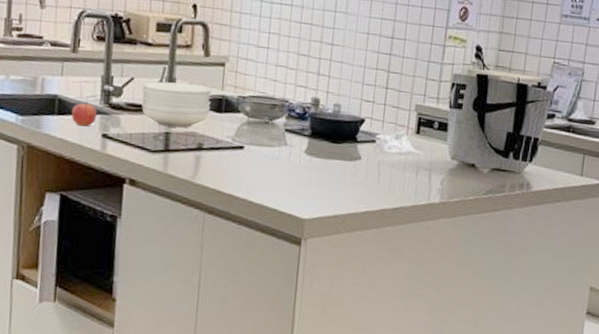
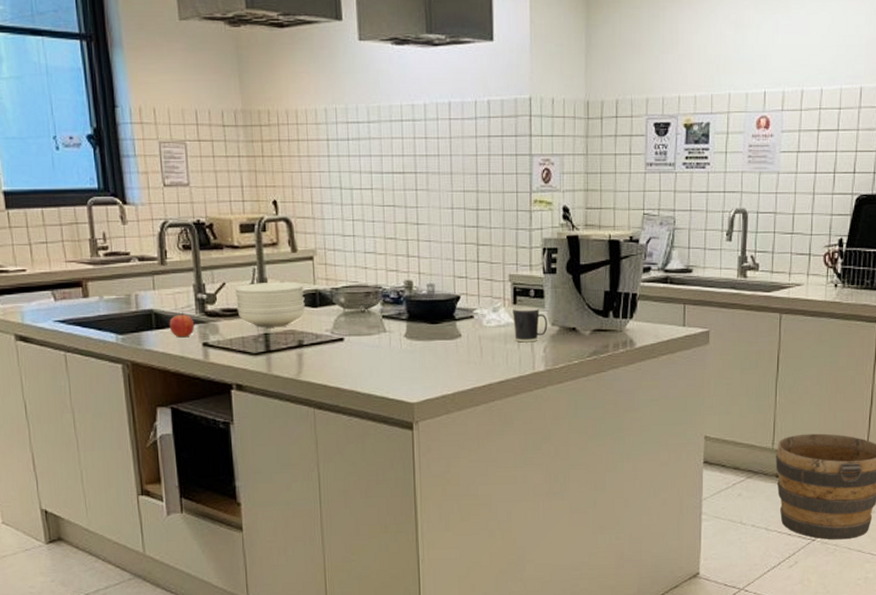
mug: none [413,137,448,174] -> present [513,307,548,343]

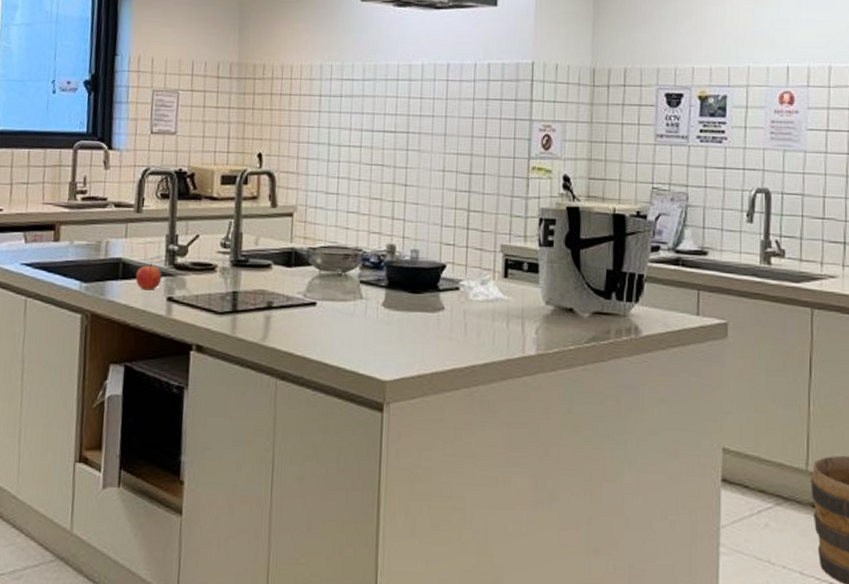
bowl: present [234,282,305,328] -> none [206,237,280,286]
mug: present [513,307,548,343] -> none [502,281,542,322]

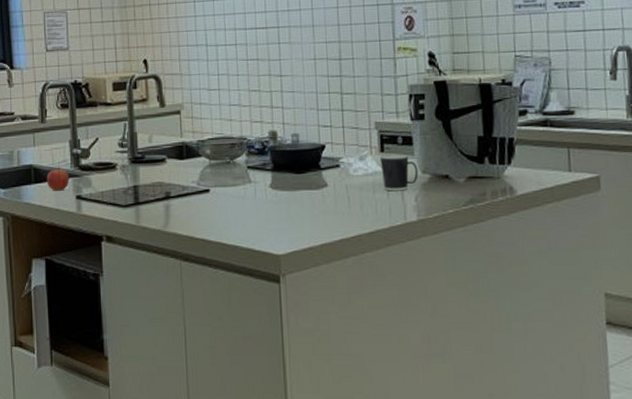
mug: none [502,281,542,322] -> present [380,154,418,192]

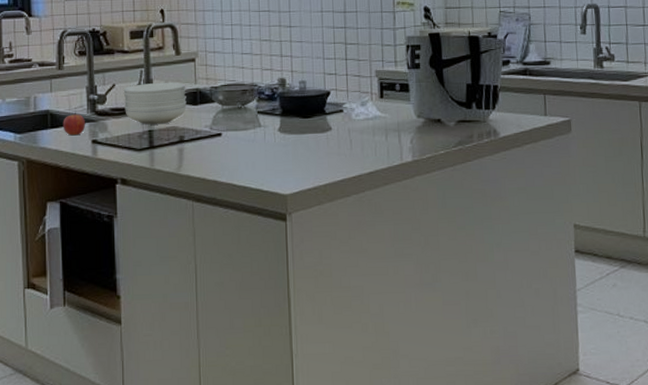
bowl: none [107,136,173,180] -> present [123,82,187,125]
mug: present [380,154,418,192] -> none [380,100,414,135]

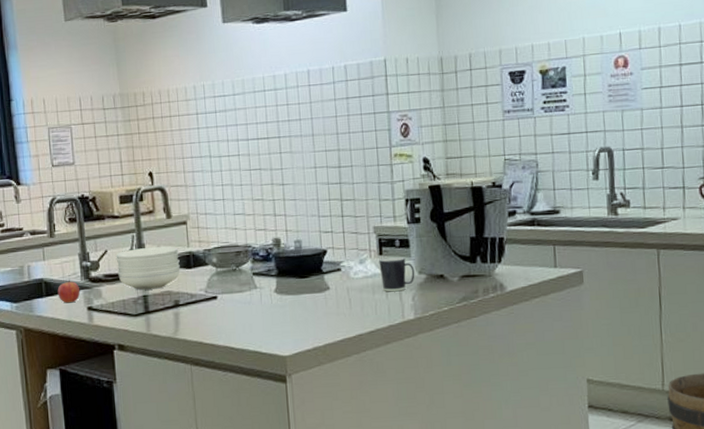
mug: none [380,100,414,135] -> present [379,256,415,292]

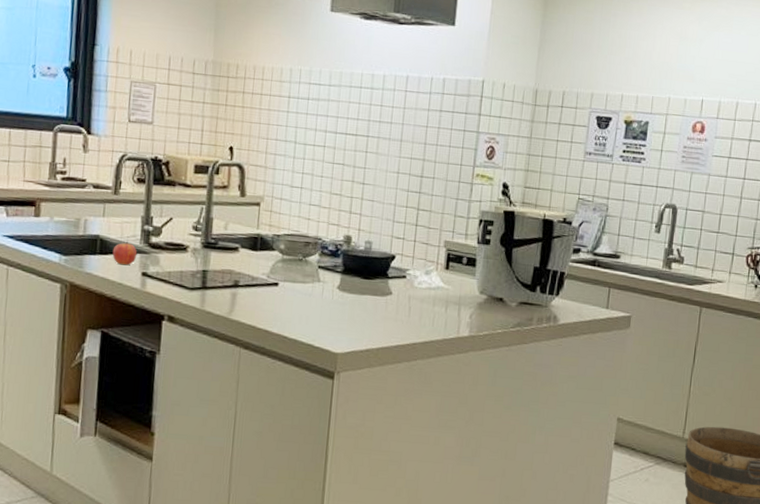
bowl: present [115,246,180,290] -> none [179,221,248,266]
mug: present [379,256,415,292] -> none [443,272,477,308]

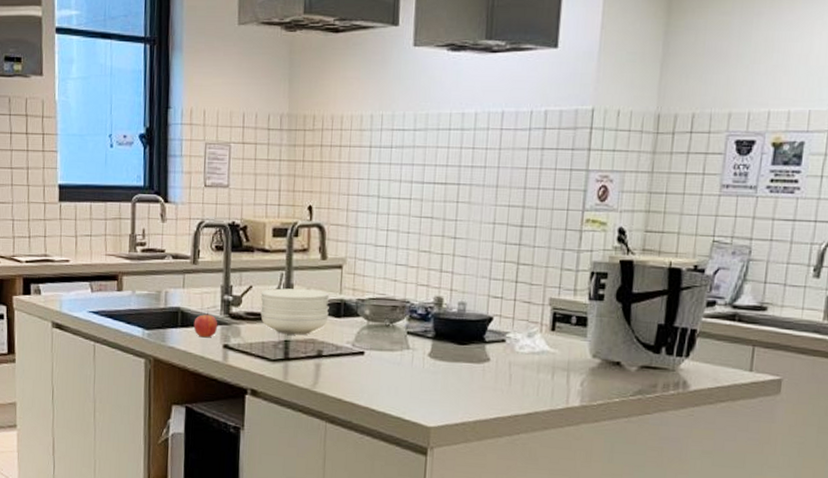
bowl: none [179,221,248,266] -> present [259,288,330,335]

